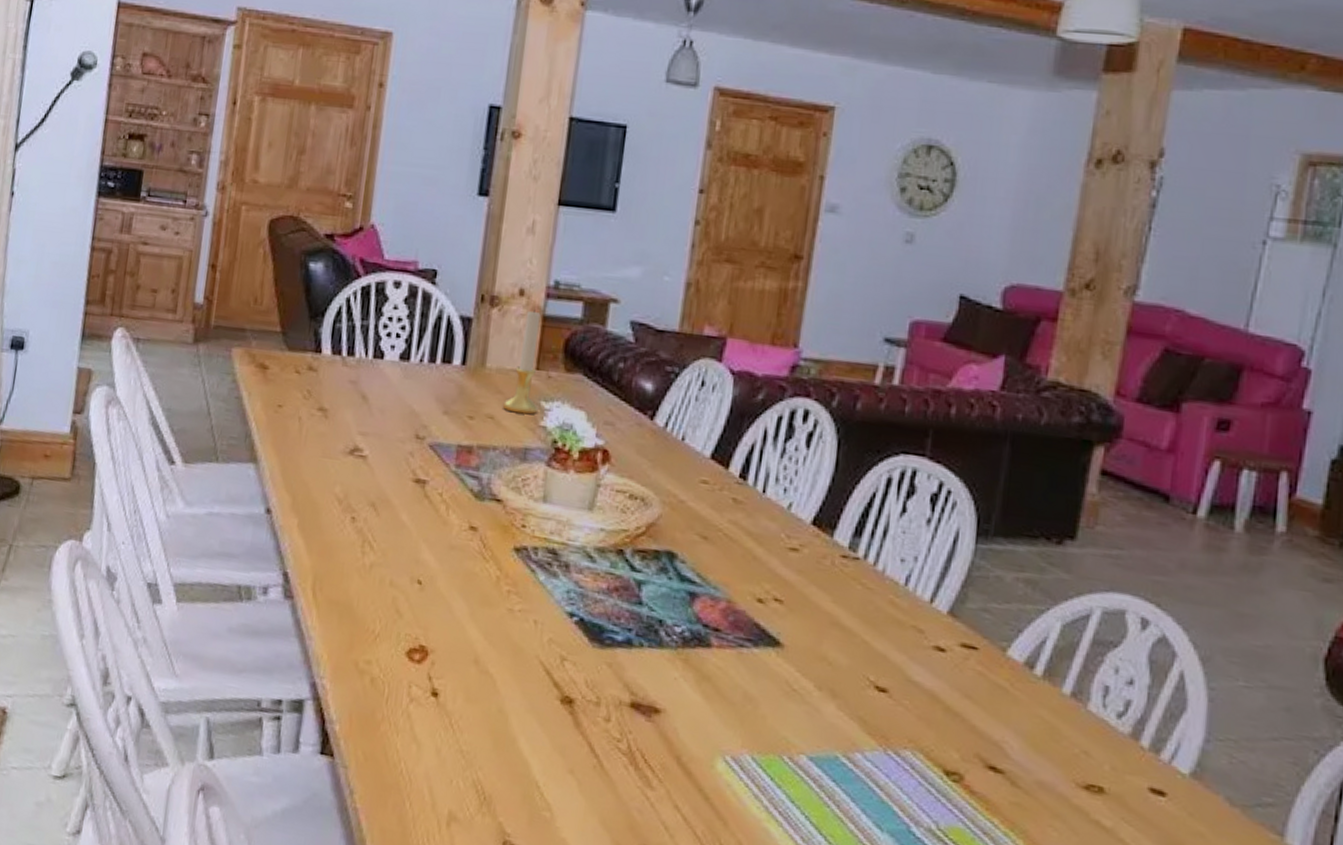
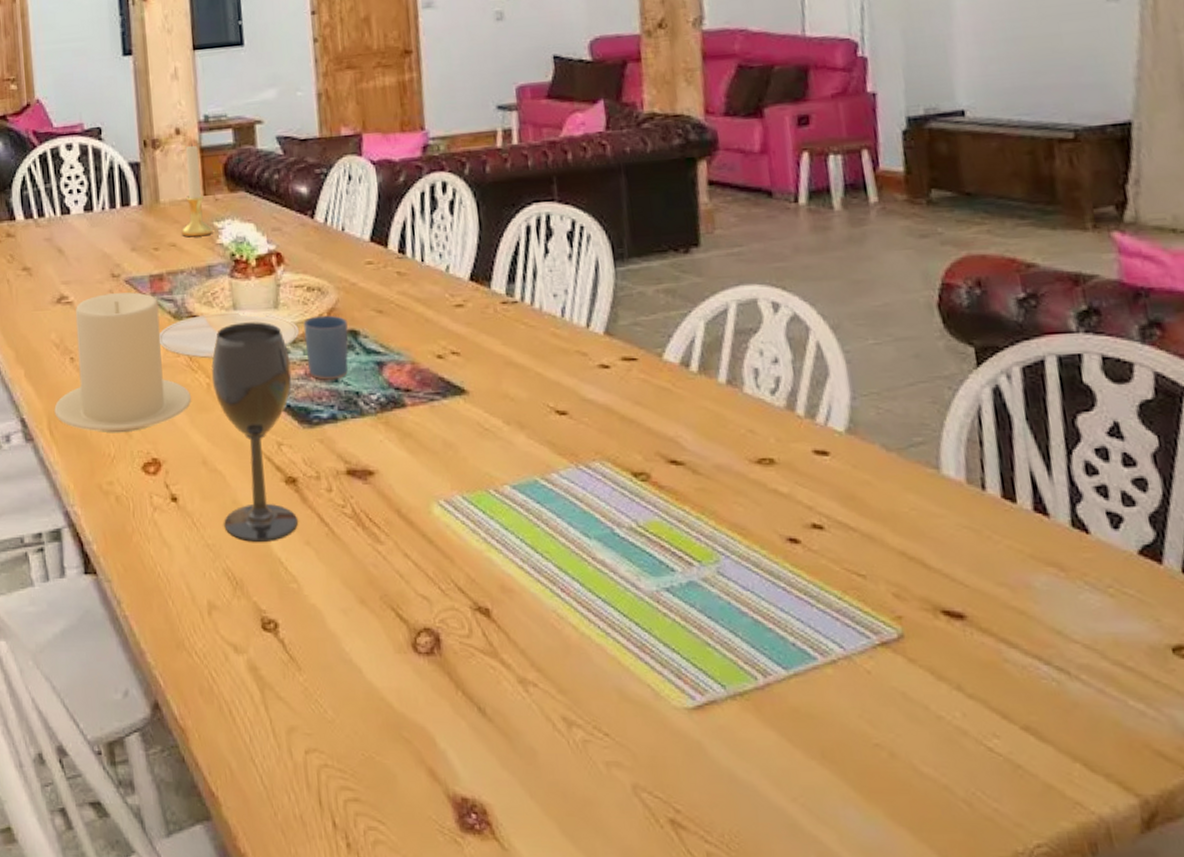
candle: none [322,455,477,612] -> present [54,292,192,433]
plate: none [454,500,612,554] -> present [159,311,300,359]
wine glass: none [483,517,595,761] -> present [211,322,298,542]
mug: none [612,528,666,602] -> present [303,315,348,380]

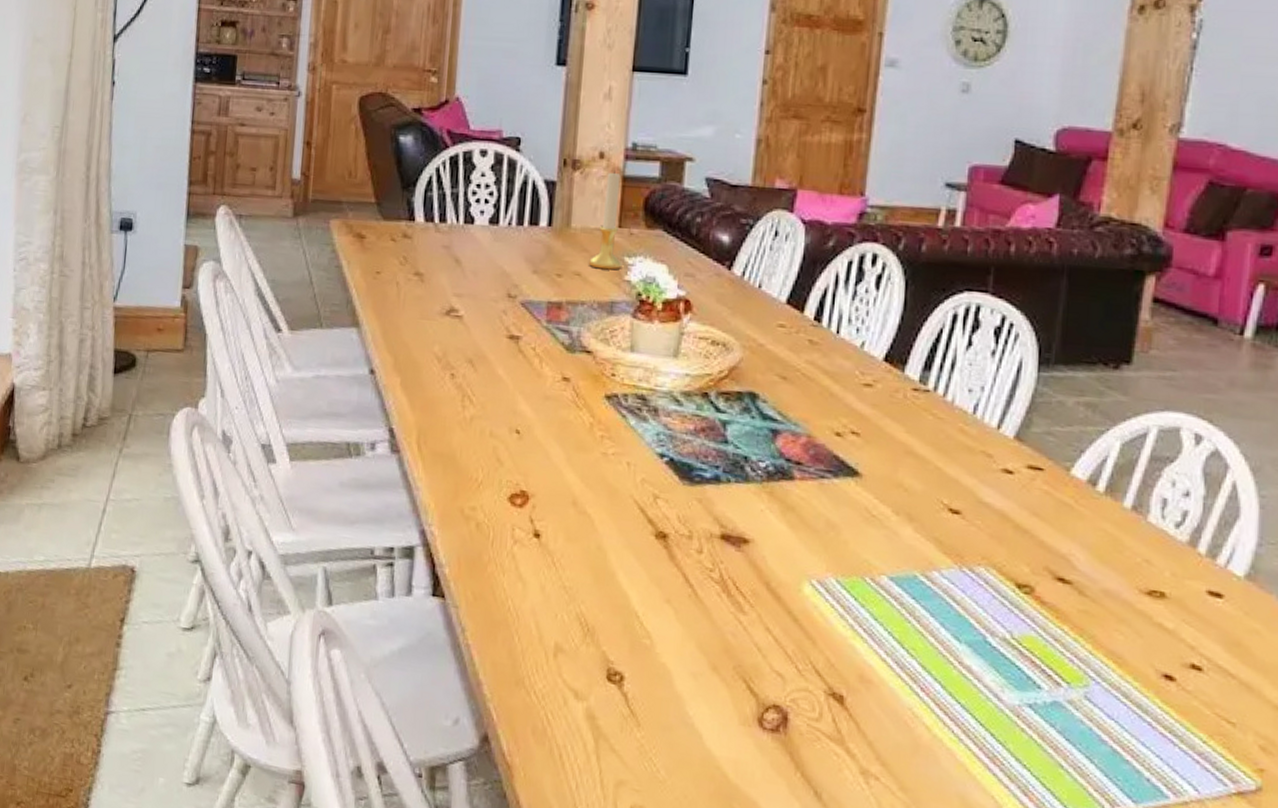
candle: present [54,292,192,433] -> none [426,313,572,460]
plate: present [159,311,300,359] -> none [547,351,697,399]
wine glass: present [211,322,298,542] -> none [584,366,682,593]
mug: present [303,315,348,380] -> none [699,372,748,440]

